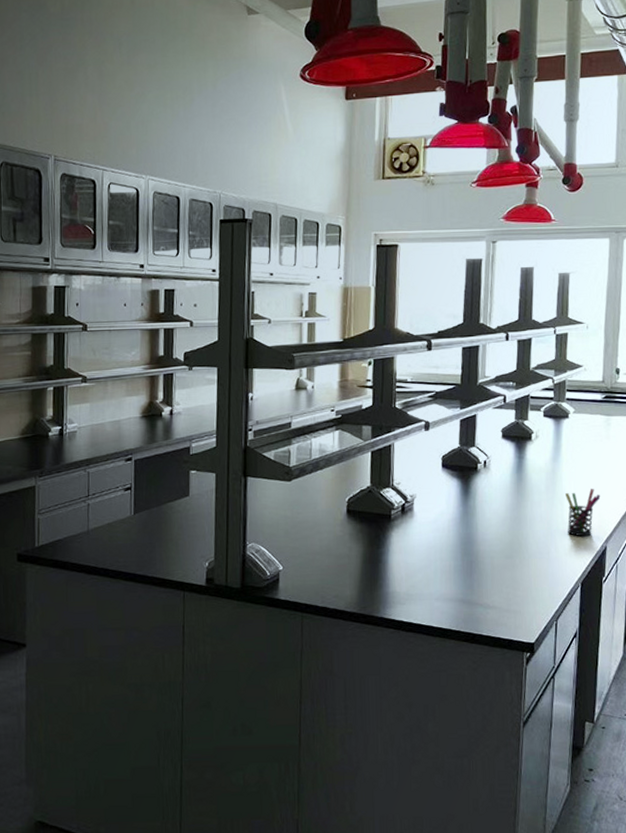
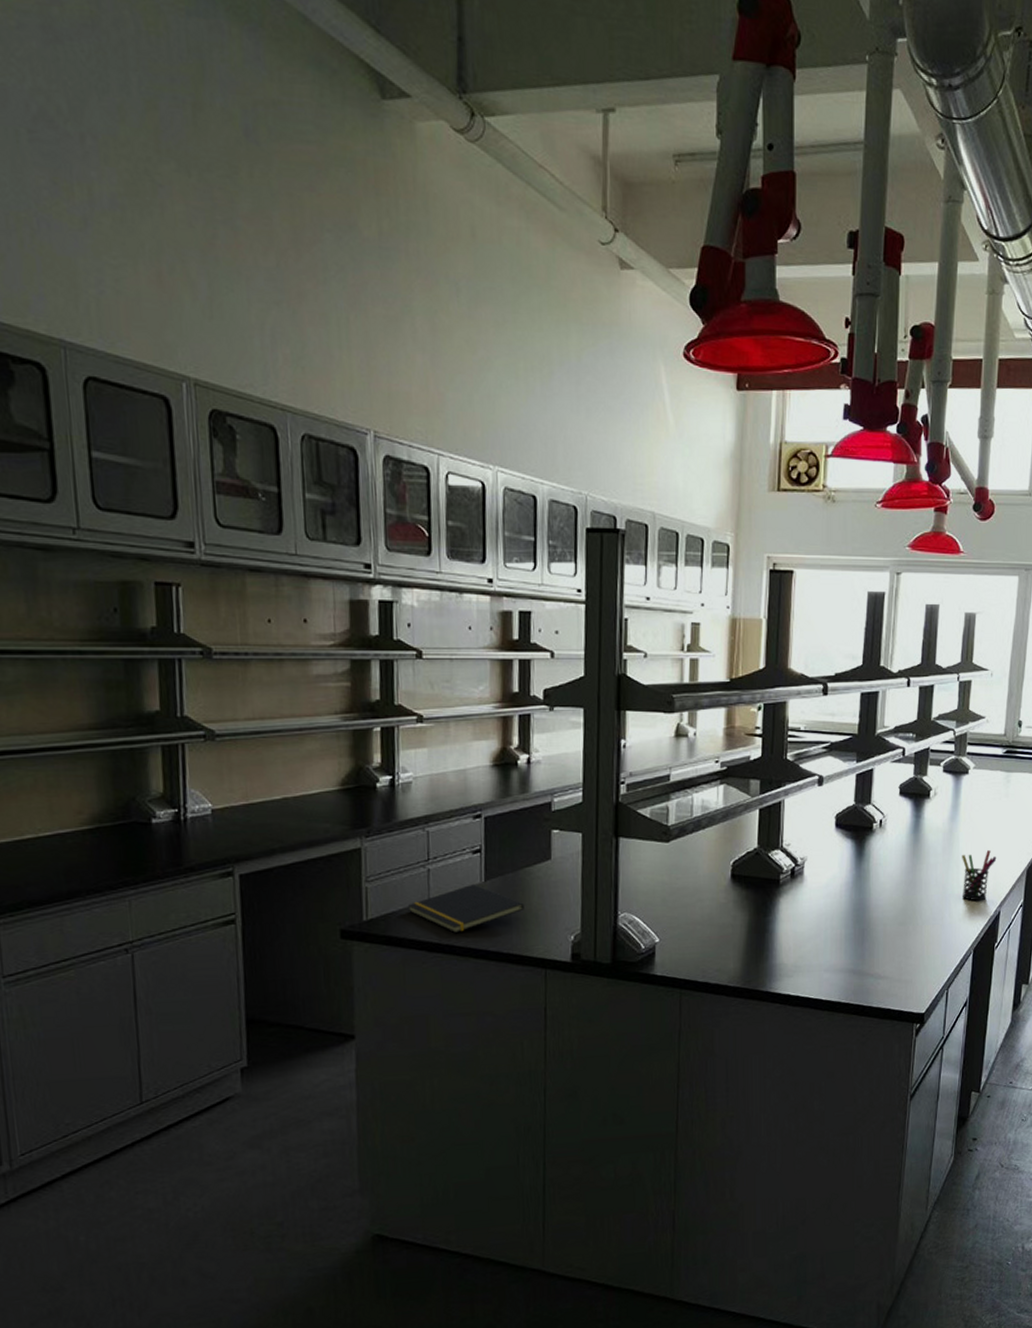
notepad: none [71,516,166,558] -> present [408,883,524,933]

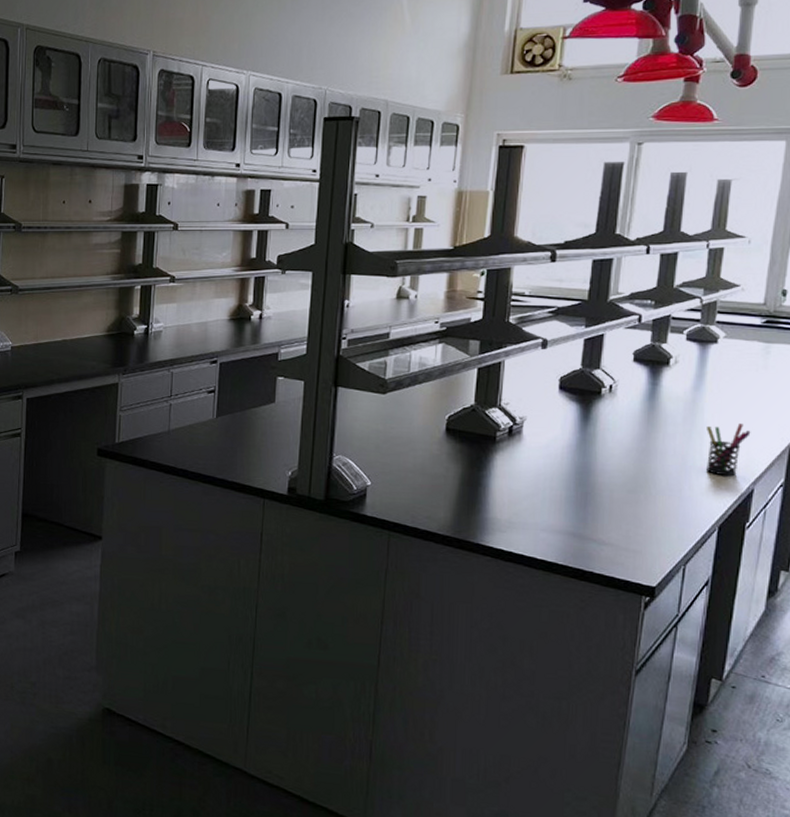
notepad: present [408,883,524,933] -> none [152,419,249,460]

